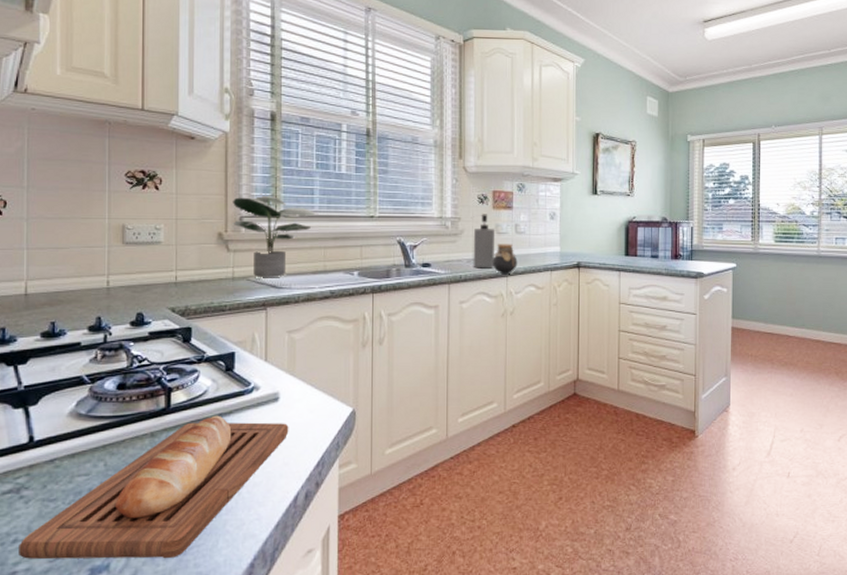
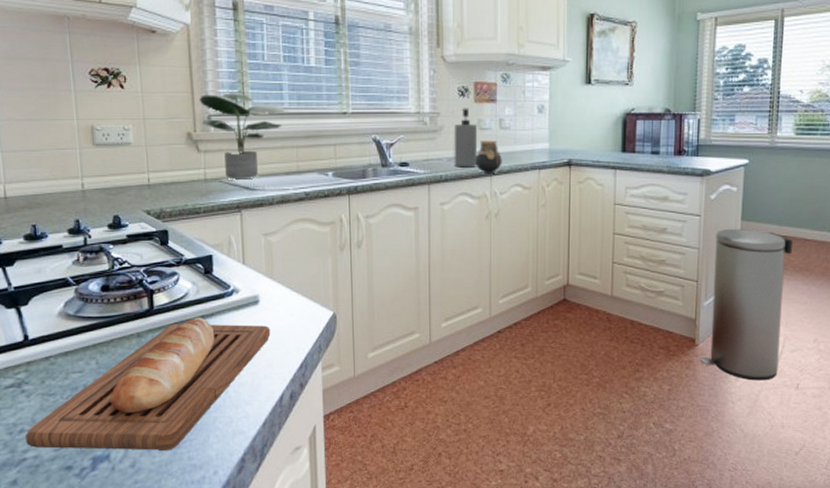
pedal bin: none [700,326,777,470] -> present [700,228,793,381]

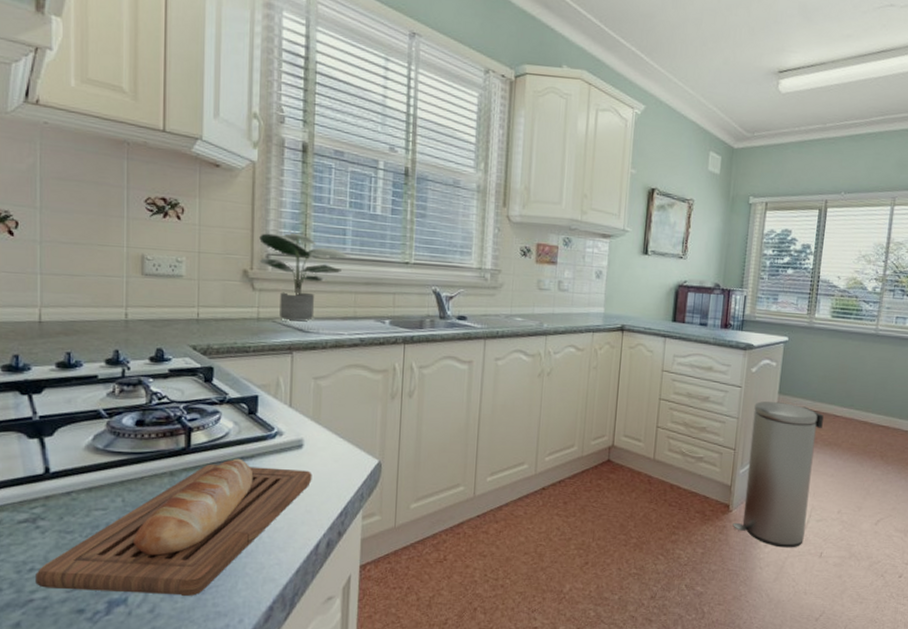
soap dispenser: present [451,108,477,168] -> none [511,267,536,326]
jar: present [475,140,502,173] -> none [532,300,559,332]

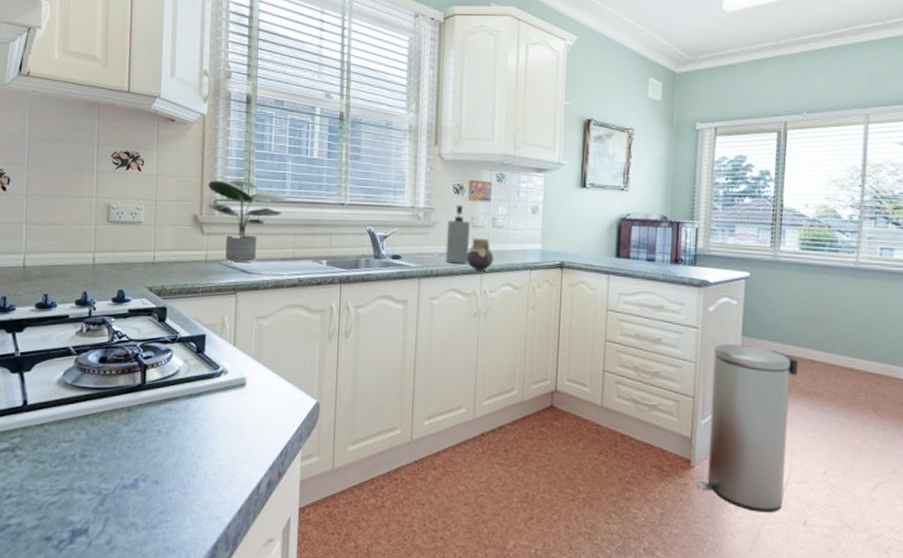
bread loaf: present [35,458,312,596] -> none [12,395,254,530]
soap dispenser: none [511,267,536,326] -> present [445,205,470,264]
jar: none [532,300,559,332] -> present [466,238,494,271]

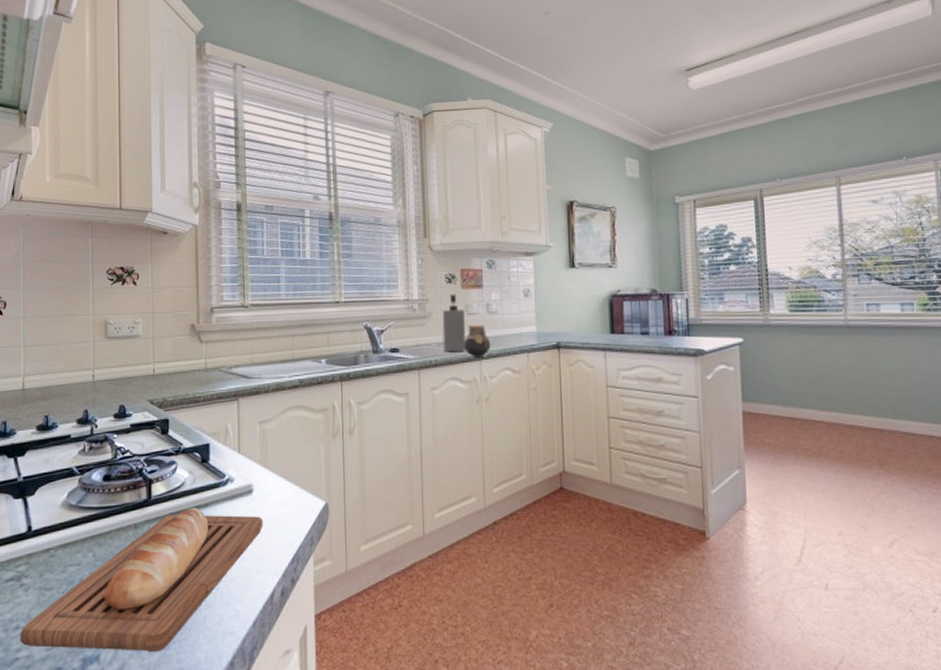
bread loaf: none [12,395,254,530] -> present [20,507,263,652]
potted plant: present [207,177,290,263] -> none [204,284,285,369]
pedal bin: present [695,343,798,513] -> none [712,410,802,580]

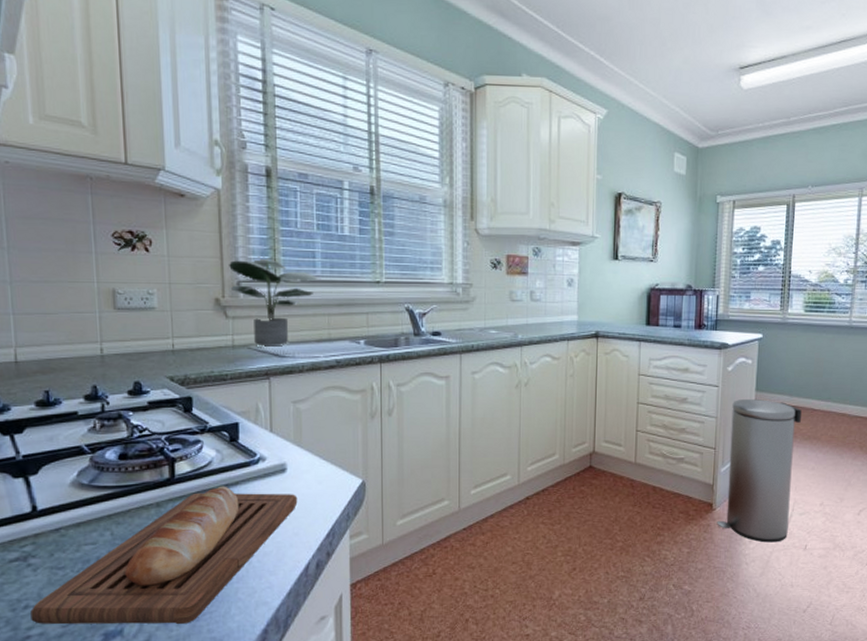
potted plant: none [204,284,285,369] -> present [229,256,321,347]
soap dispenser: present [439,294,466,352] -> none [483,280,508,338]
jar: present [464,325,491,357] -> none [506,312,533,343]
pedal bin: none [712,410,802,580] -> present [717,398,802,543]

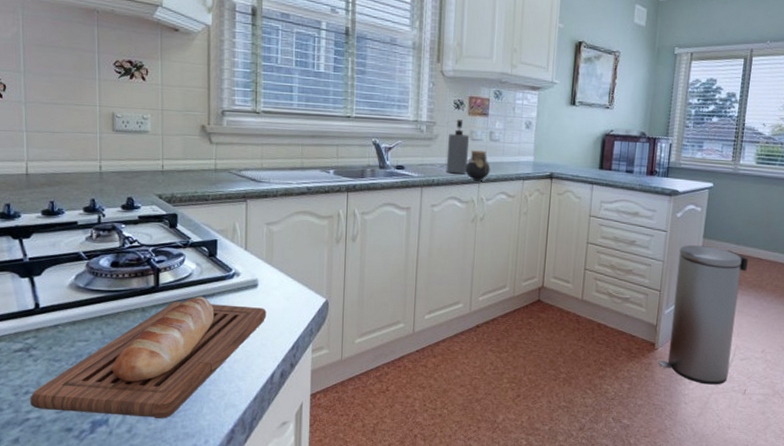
potted plant: present [229,256,321,347] -> none [215,88,297,172]
soap dispenser: none [483,280,508,338] -> present [446,119,469,174]
jar: none [506,312,533,343] -> present [465,150,490,180]

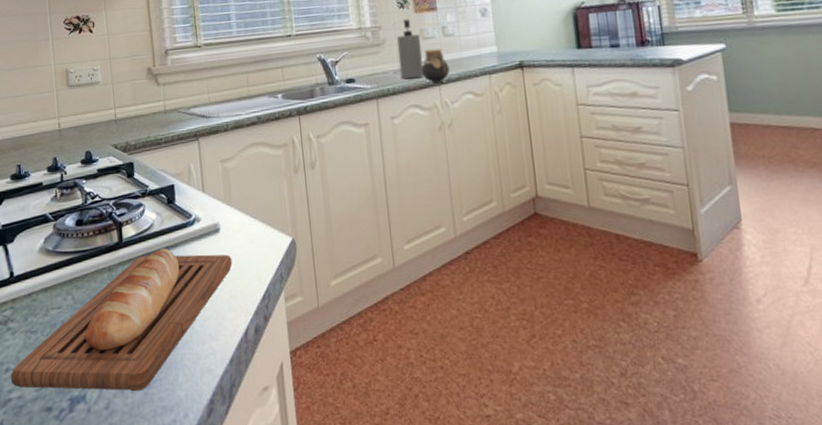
pedal bin: present [658,245,748,385] -> none [700,121,811,303]

